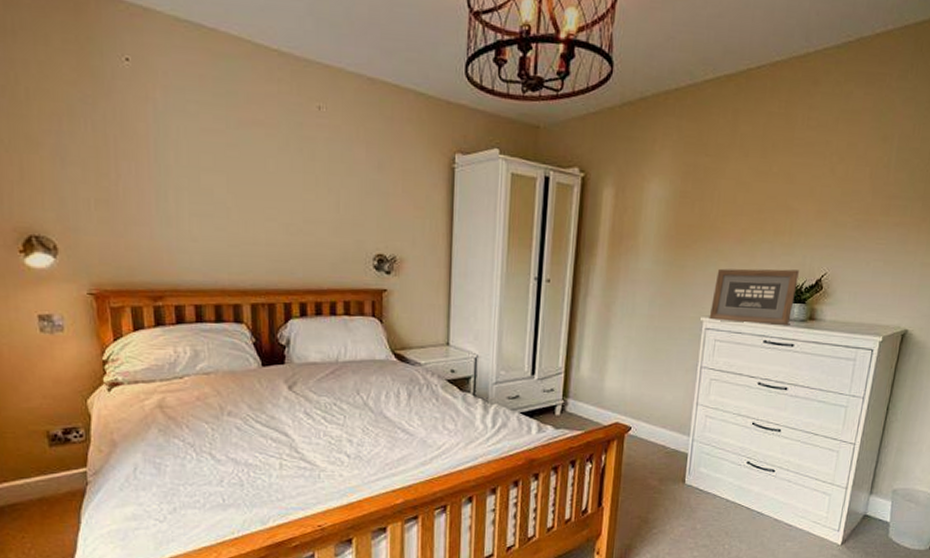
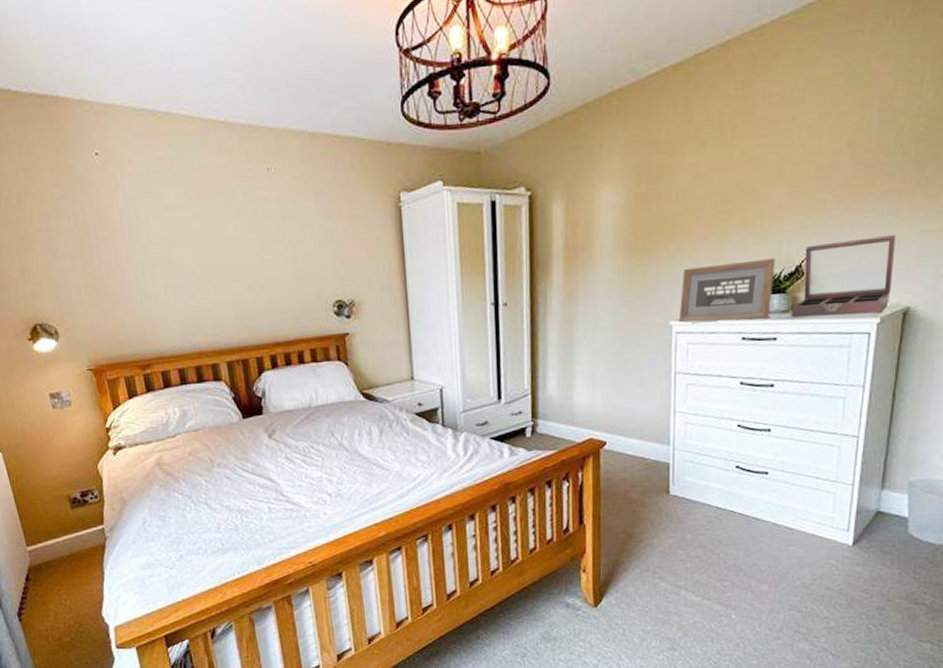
jewelry box: none [808,262,902,332] -> present [791,234,896,318]

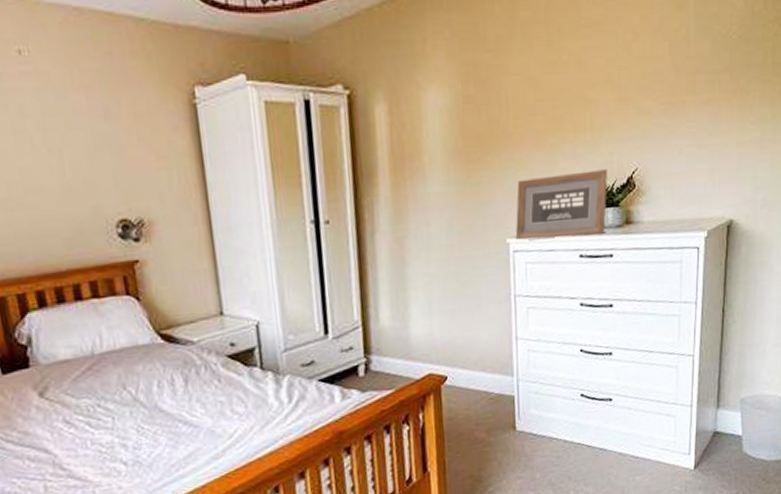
jewelry box: present [791,234,896,318] -> none [625,145,717,233]

